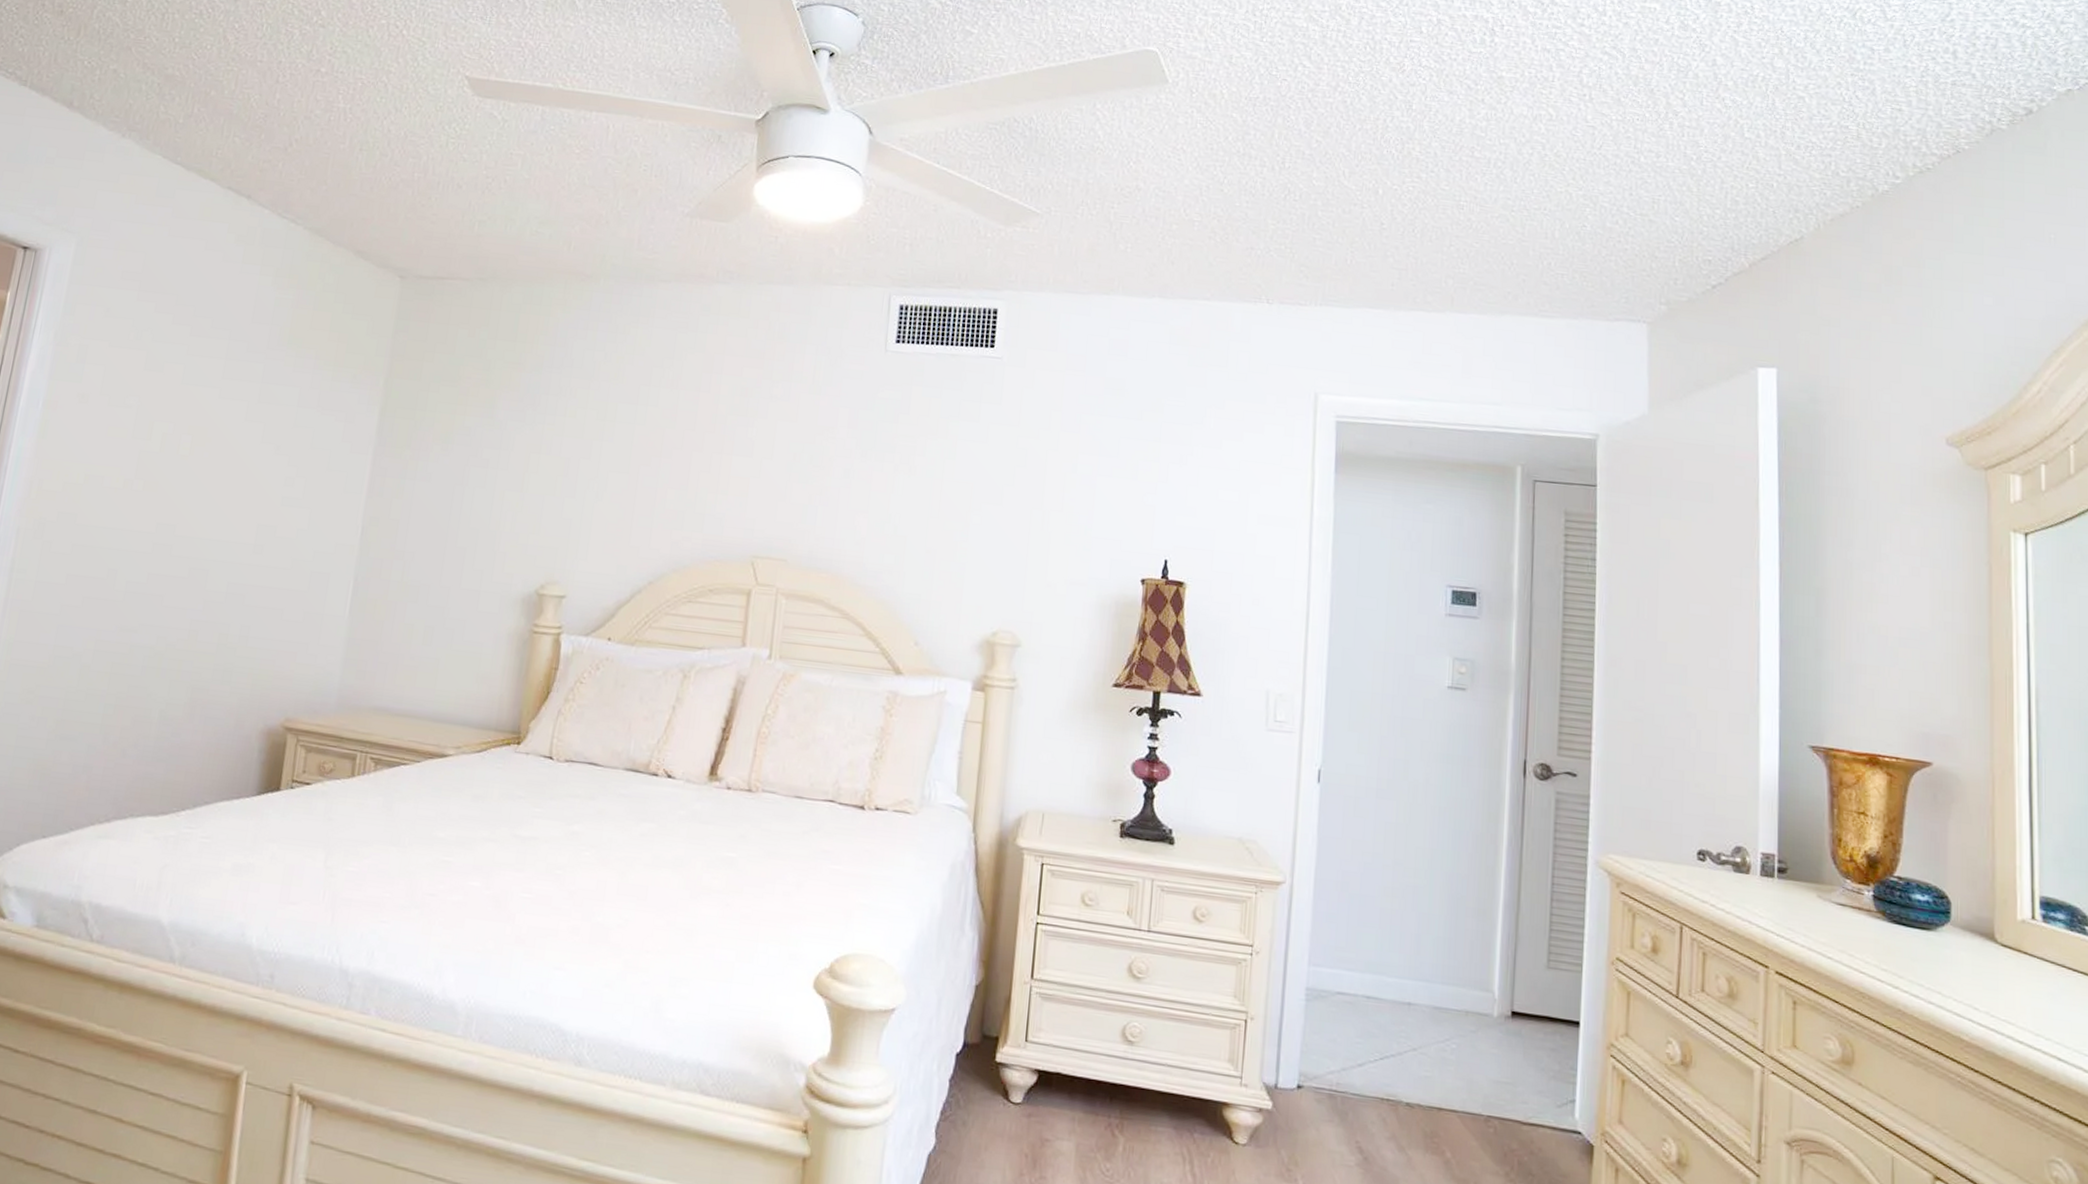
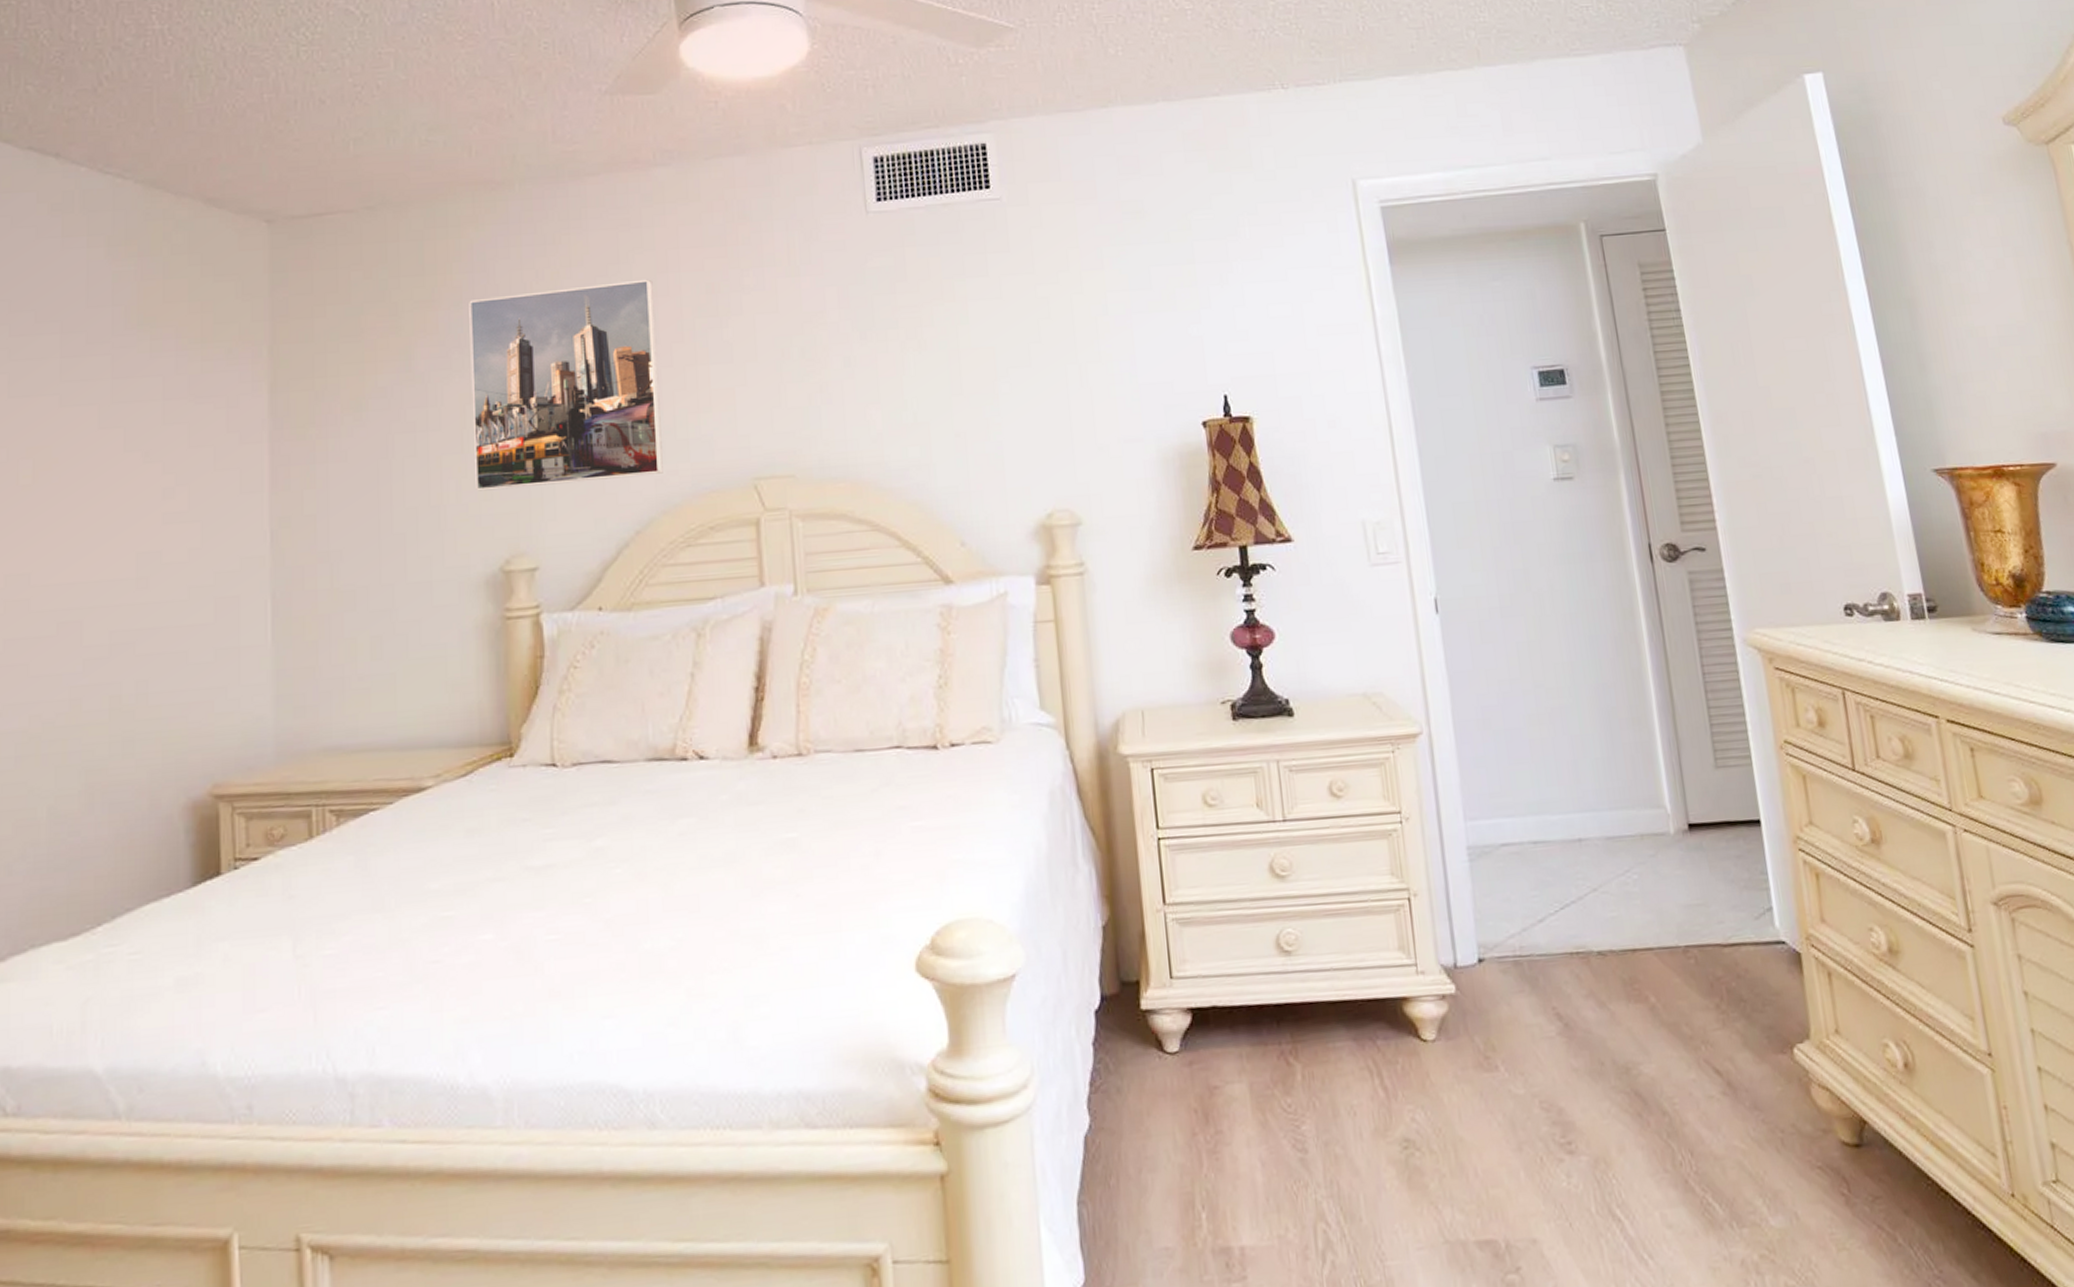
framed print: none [527,368,698,538] -> present [469,279,663,491]

